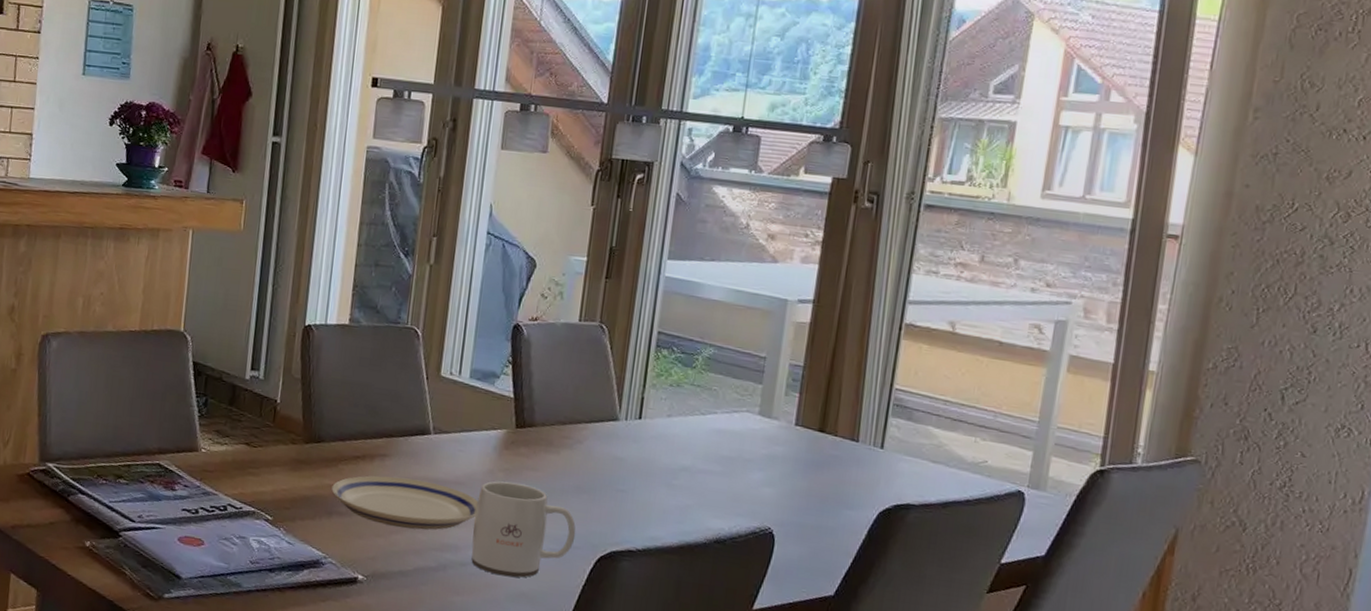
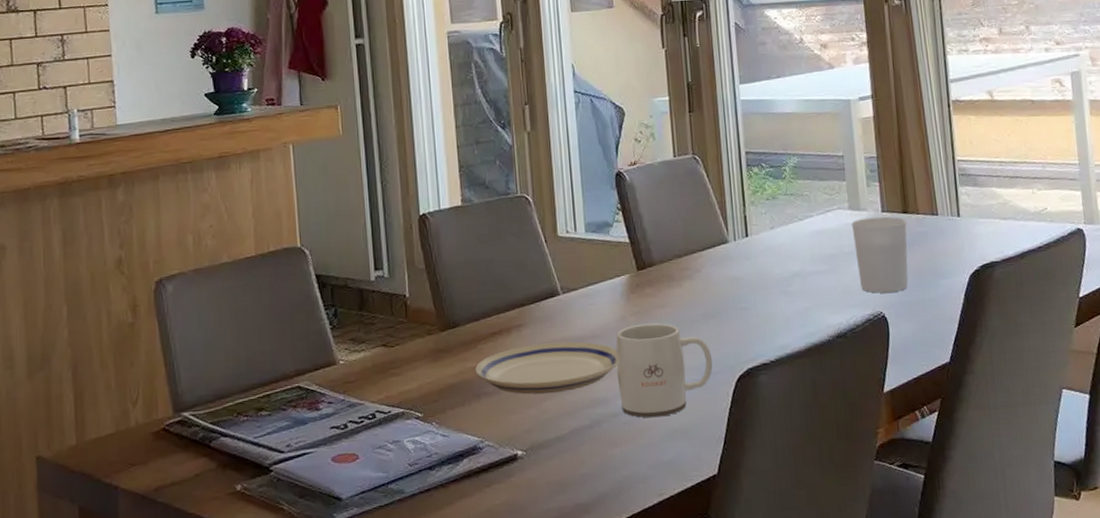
candle holder: none [753,427,821,511] -> present [851,216,909,293]

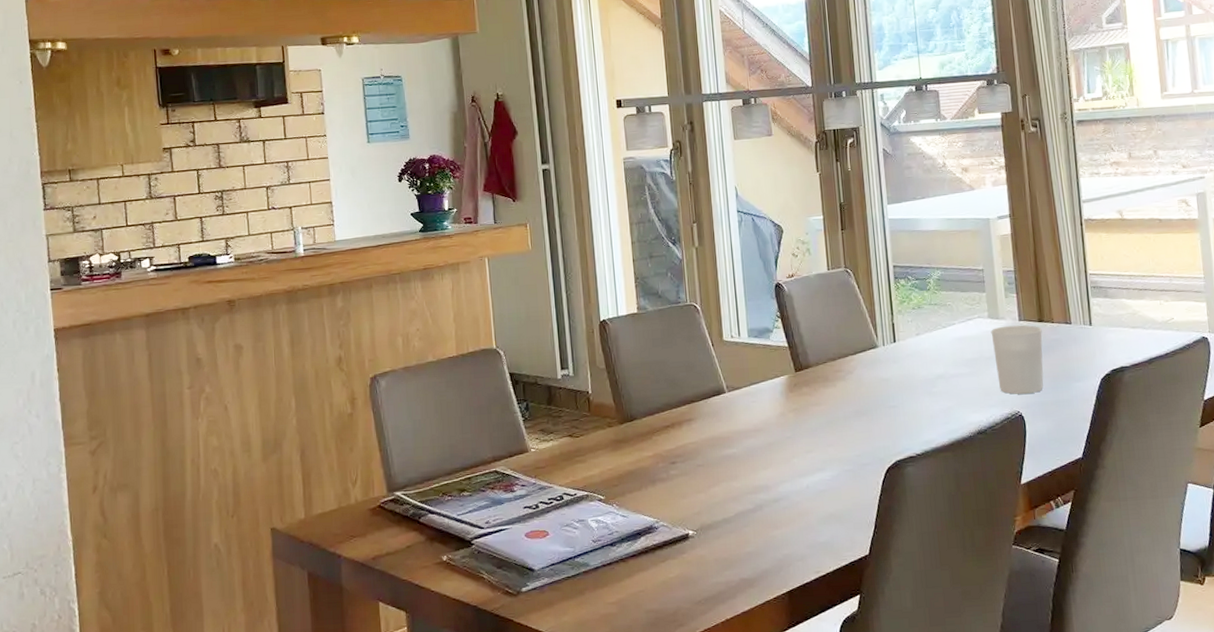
plate: present [475,341,618,394] -> none [651,434,778,481]
mug: present [615,323,713,418] -> none [776,419,864,504]

